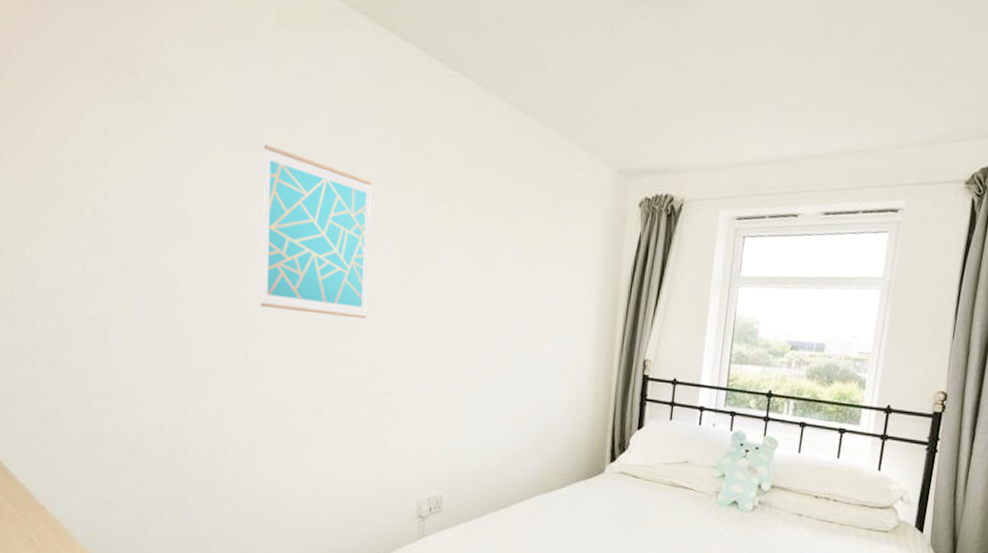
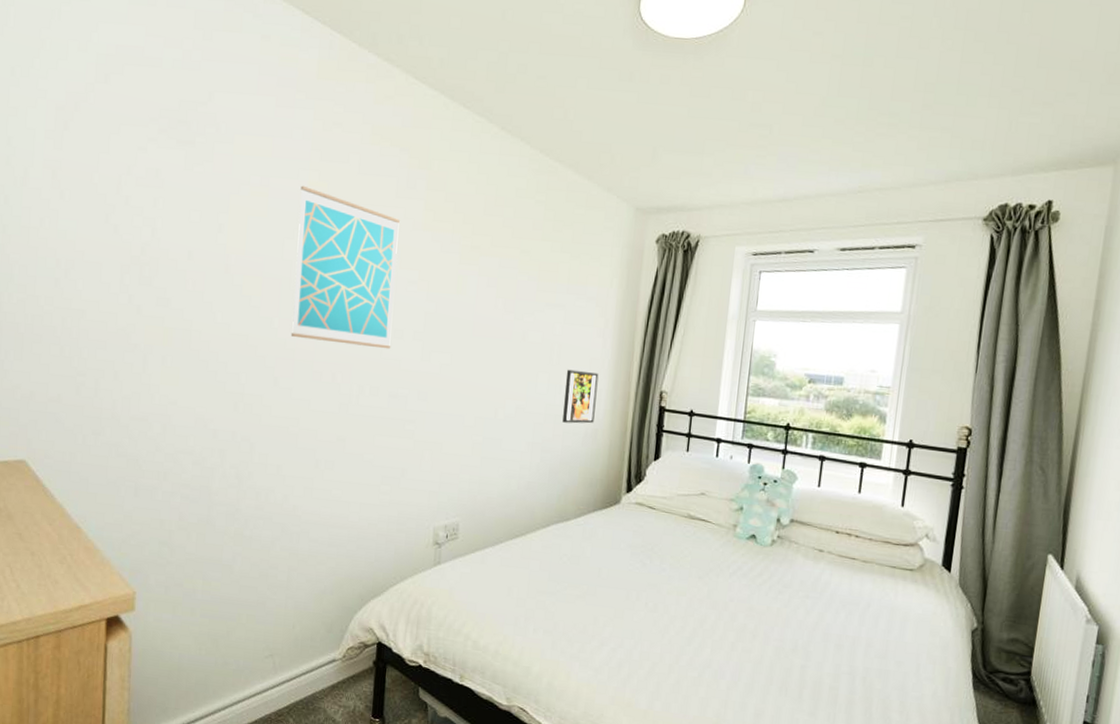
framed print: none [545,338,582,394] -> present [562,369,599,424]

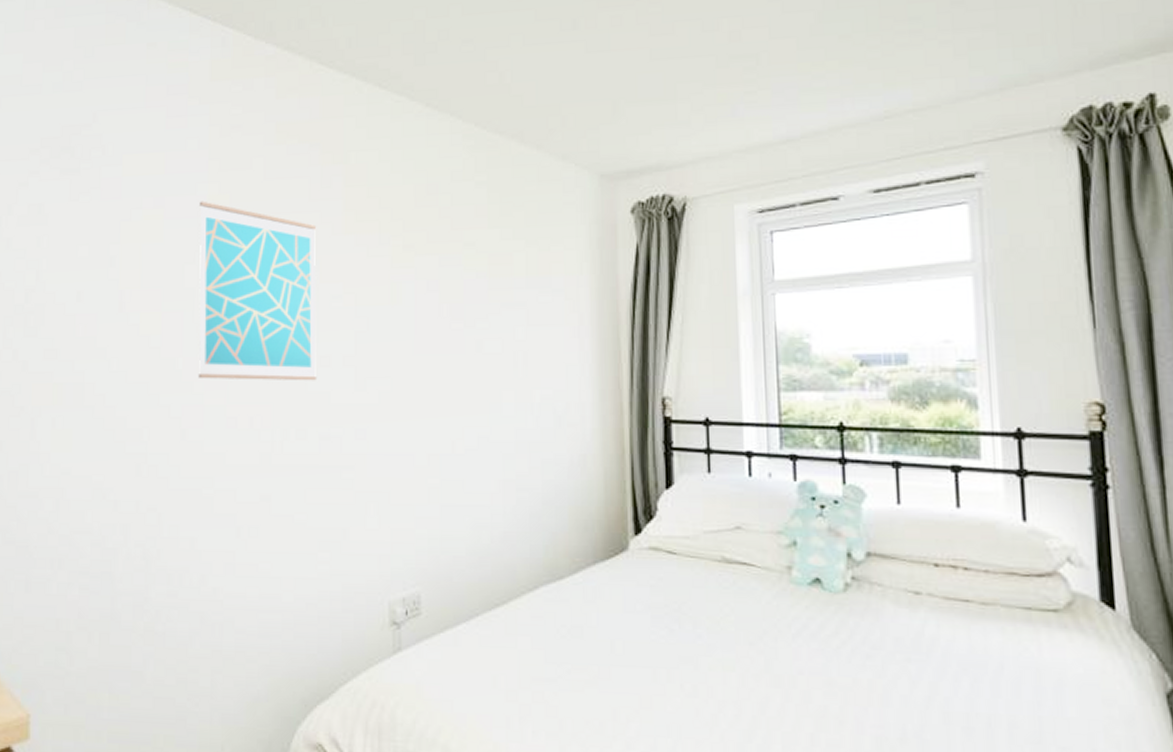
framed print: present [562,369,599,424] -> none [537,381,580,451]

